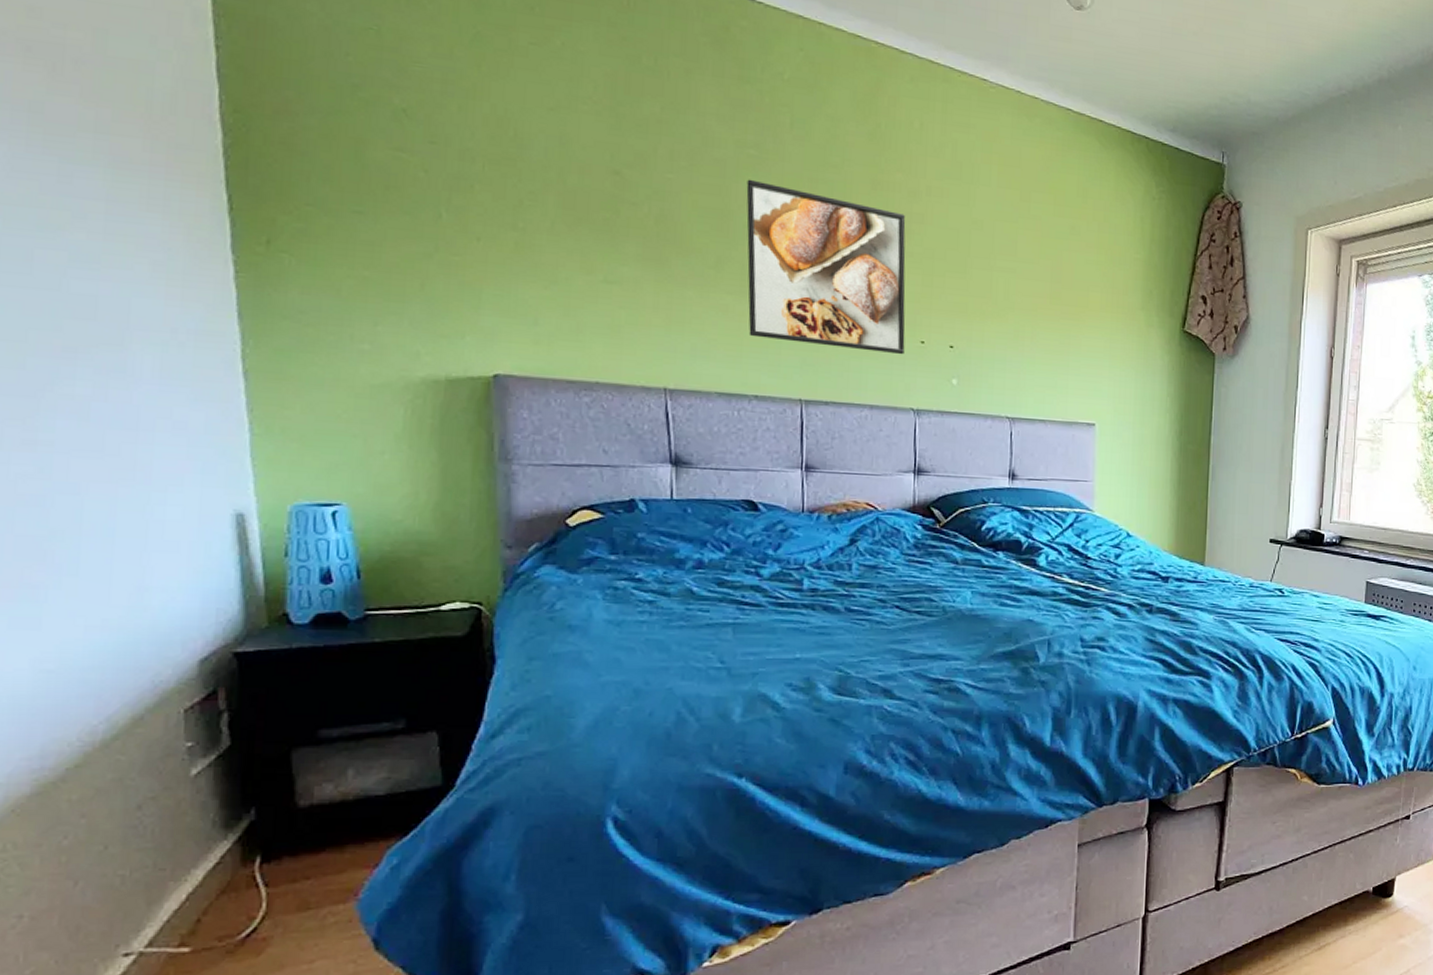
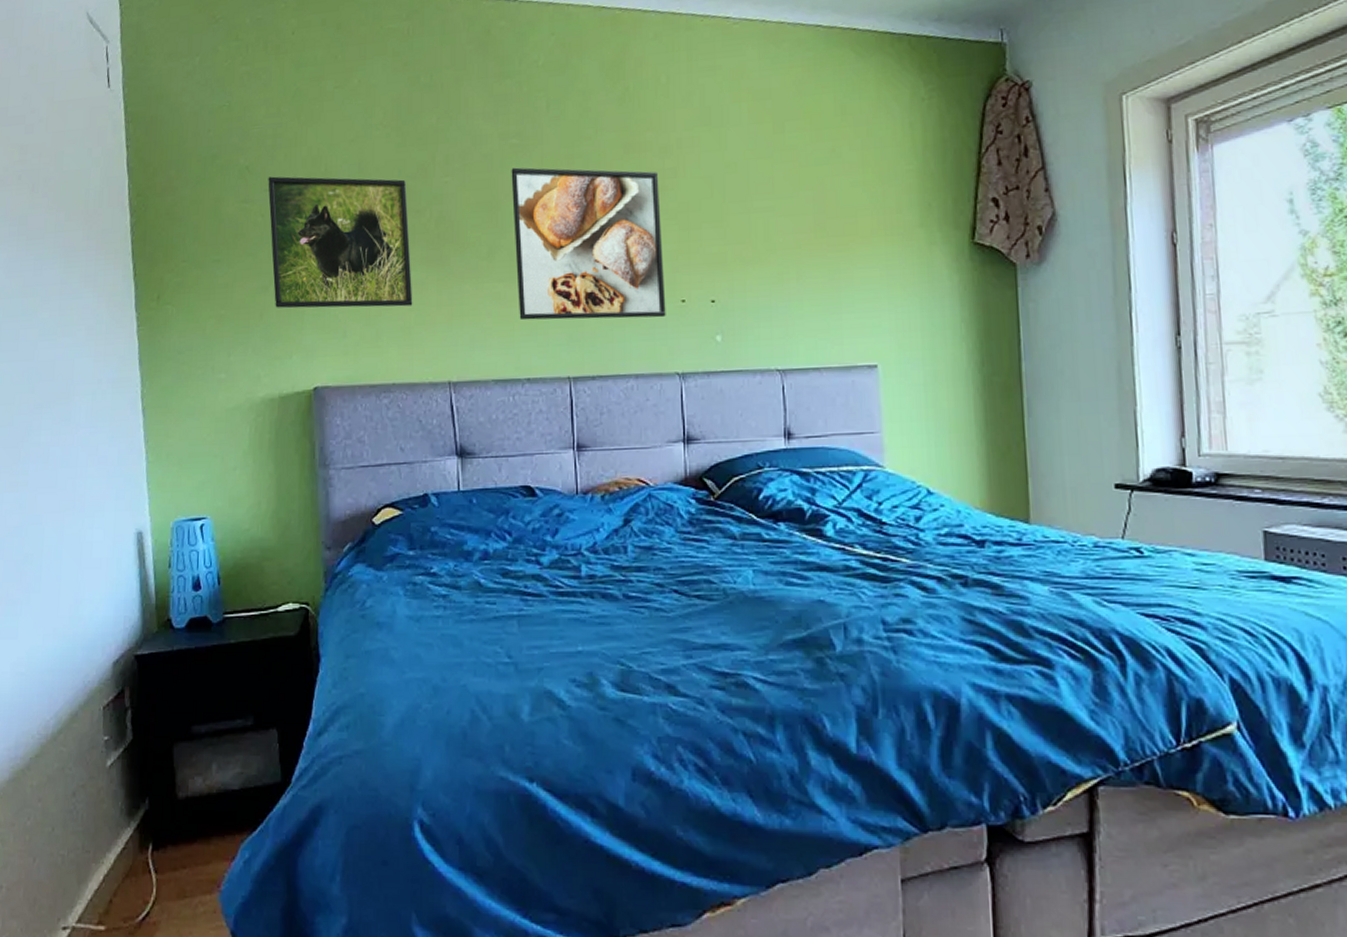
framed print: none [434,127,624,304] -> present [268,176,413,309]

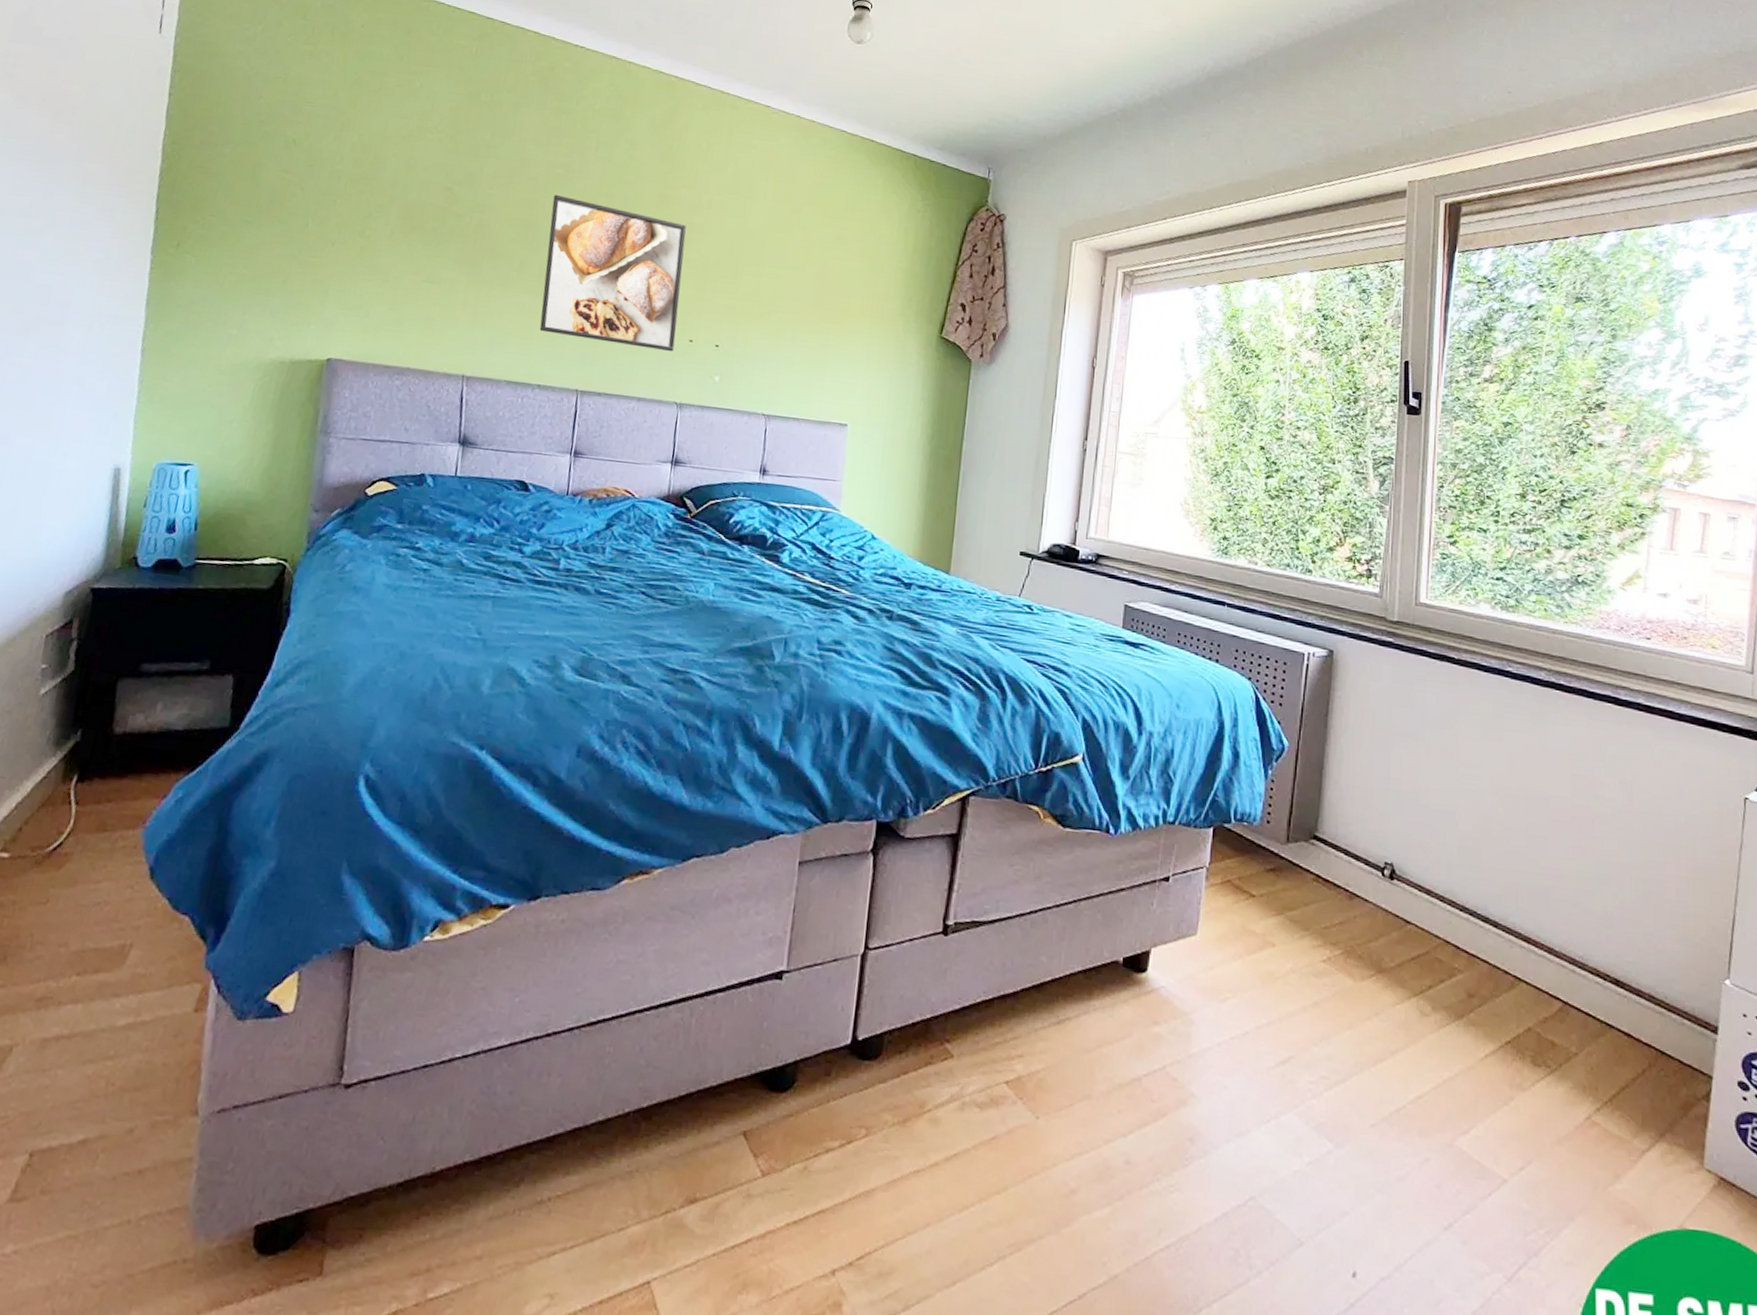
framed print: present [268,176,413,309] -> none [300,153,451,300]

